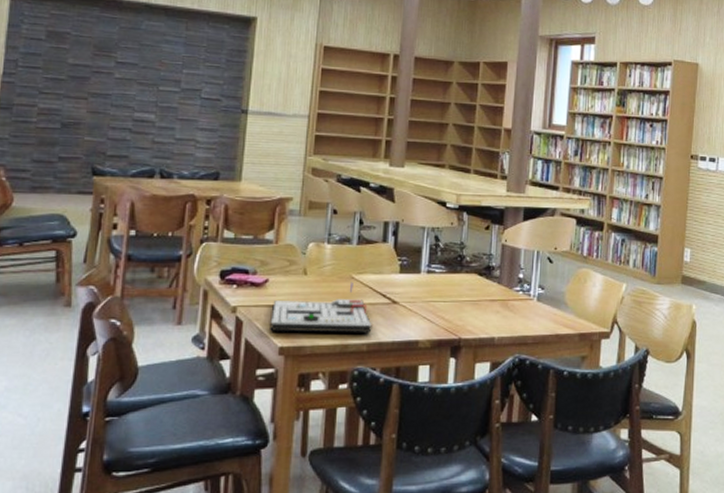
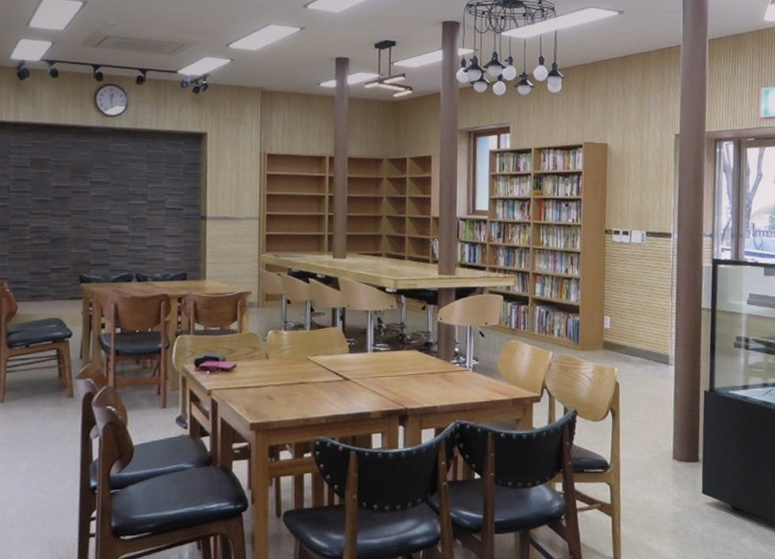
board game: present [270,282,372,334] -> none [240,363,329,410]

